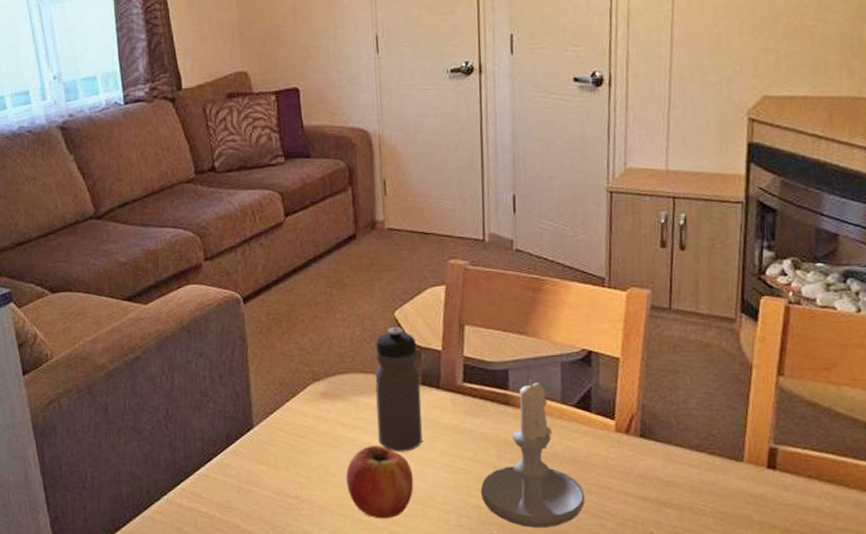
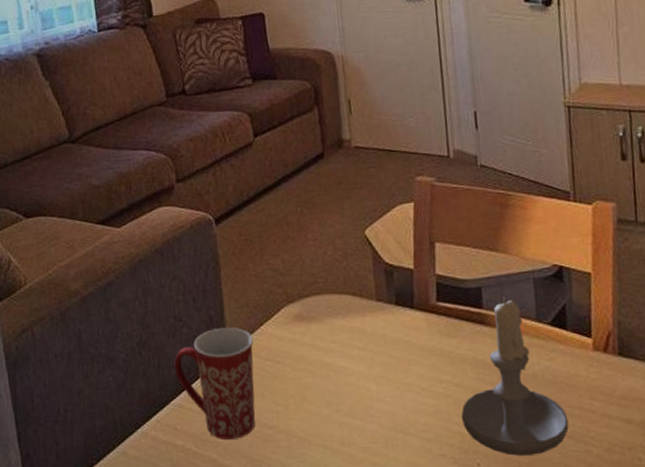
mug: none [200,402,279,507] -> present [174,327,256,440]
fruit: present [345,446,414,519] -> none [323,370,393,450]
water bottle: present [375,327,422,452] -> none [347,246,399,377]

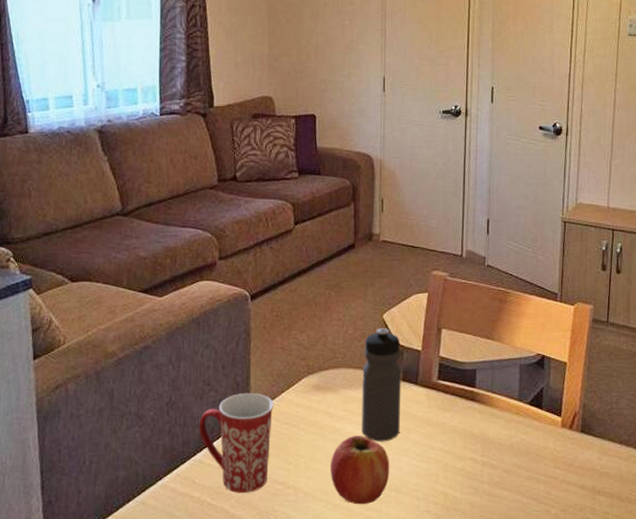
fruit: none [323,370,393,450] -> present [330,436,390,505]
water bottle: none [347,246,399,377] -> present [362,328,402,442]
candle: present [461,297,569,456] -> none [447,379,534,513]

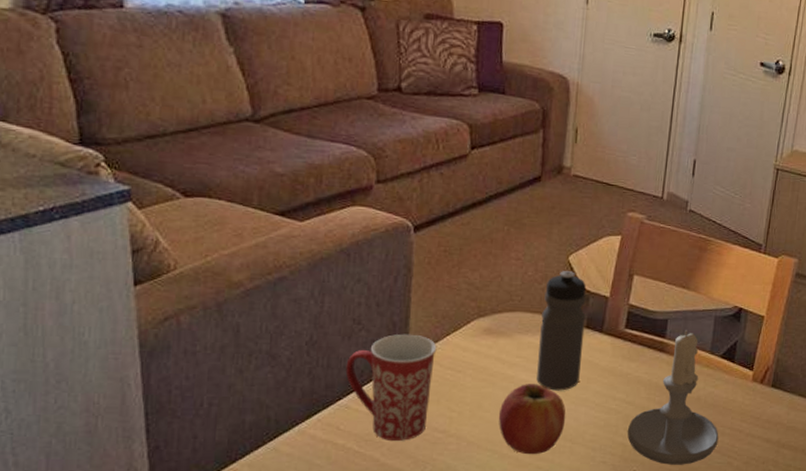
candle: none [447,379,534,513] -> present [627,330,719,465]

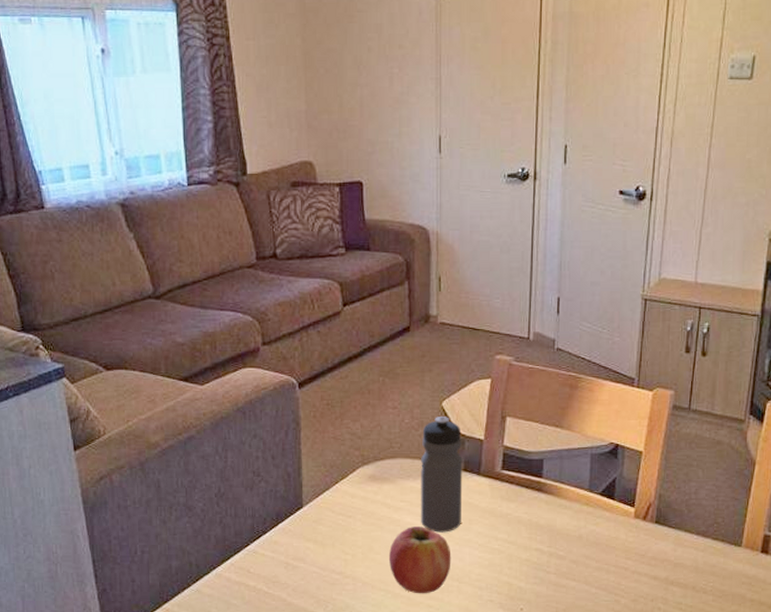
mug: present [345,334,437,441] -> none [250,483,328,582]
candle: present [627,330,719,465] -> none [511,469,604,603]

